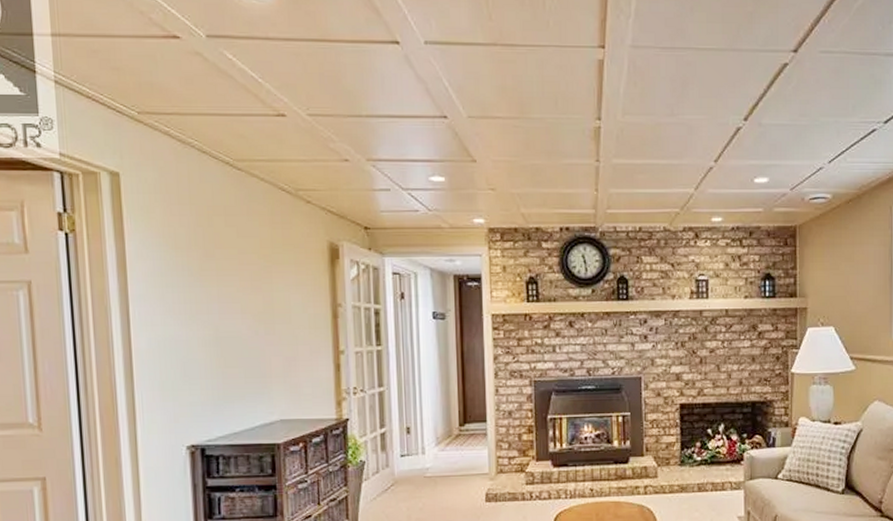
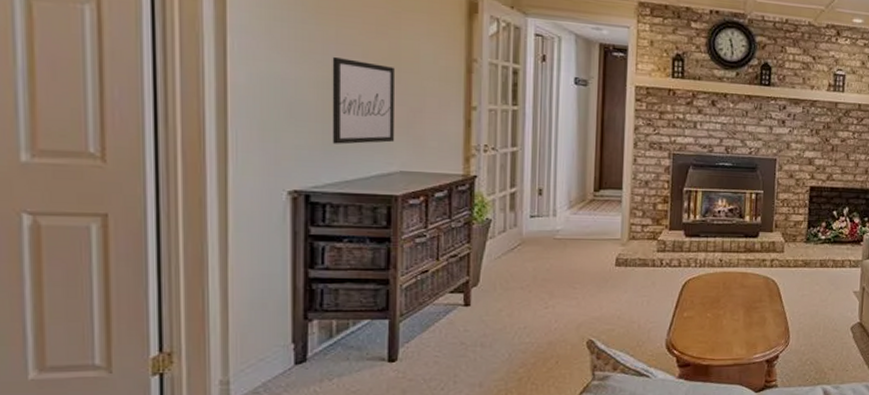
wall art: none [216,315,274,398] -> present [332,56,395,145]

